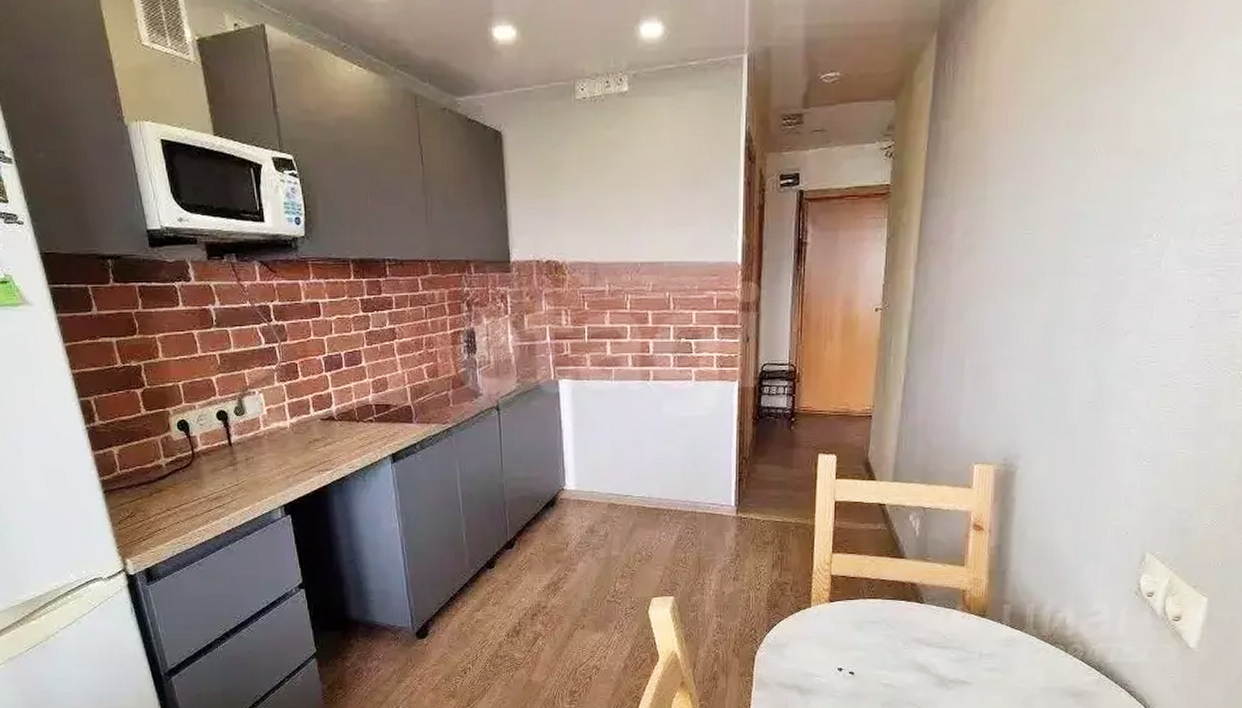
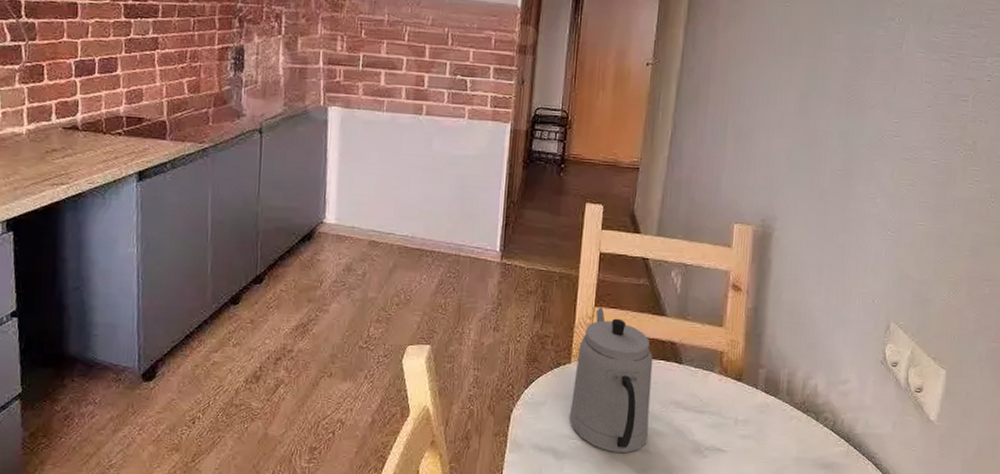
teapot: none [811,553,894,688] -> present [569,306,653,454]

